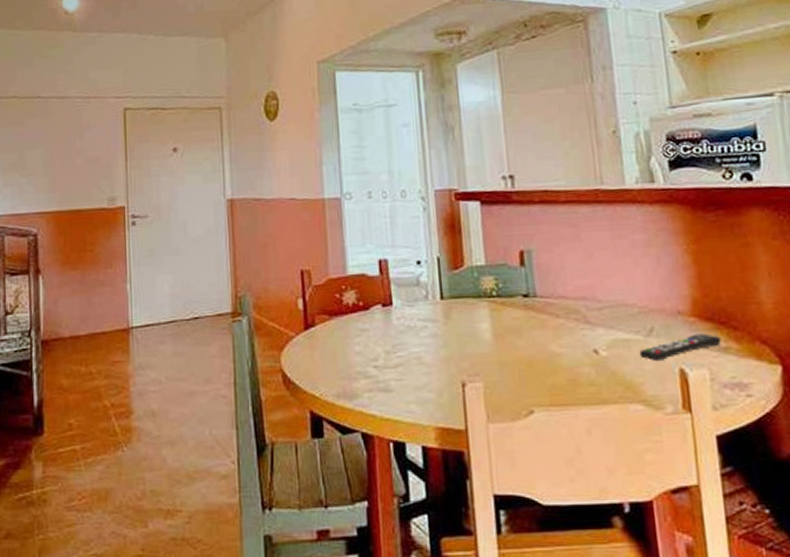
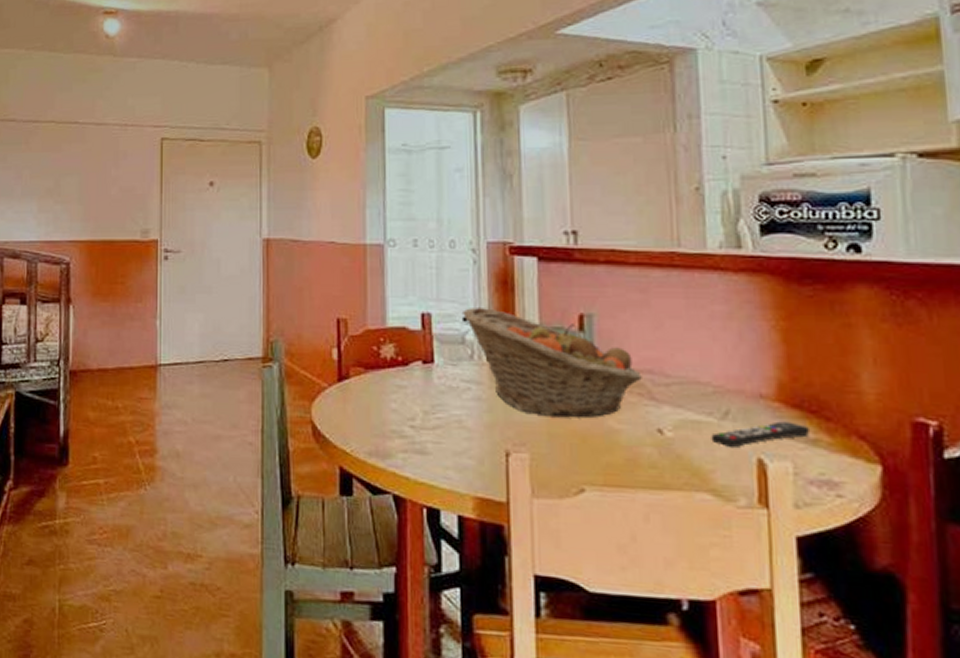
fruit basket: none [415,250,577,347] -> present [461,306,642,418]

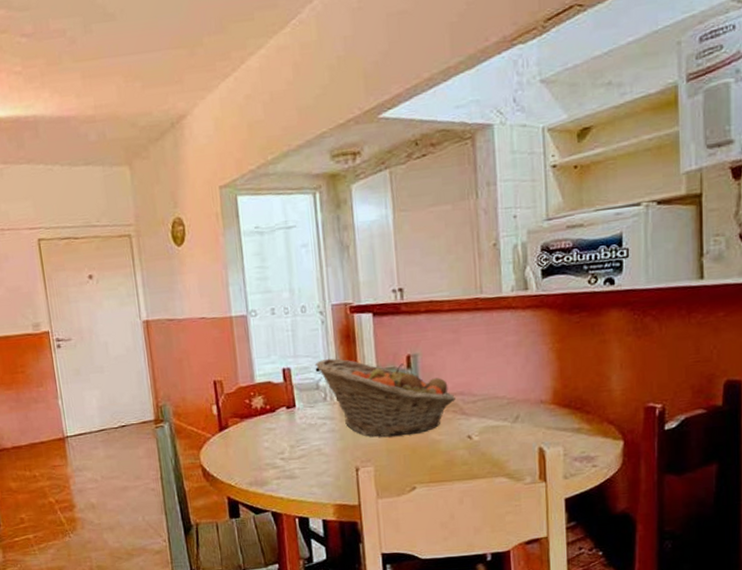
remote control: present [711,421,809,449] -> none [506,418,575,443]

